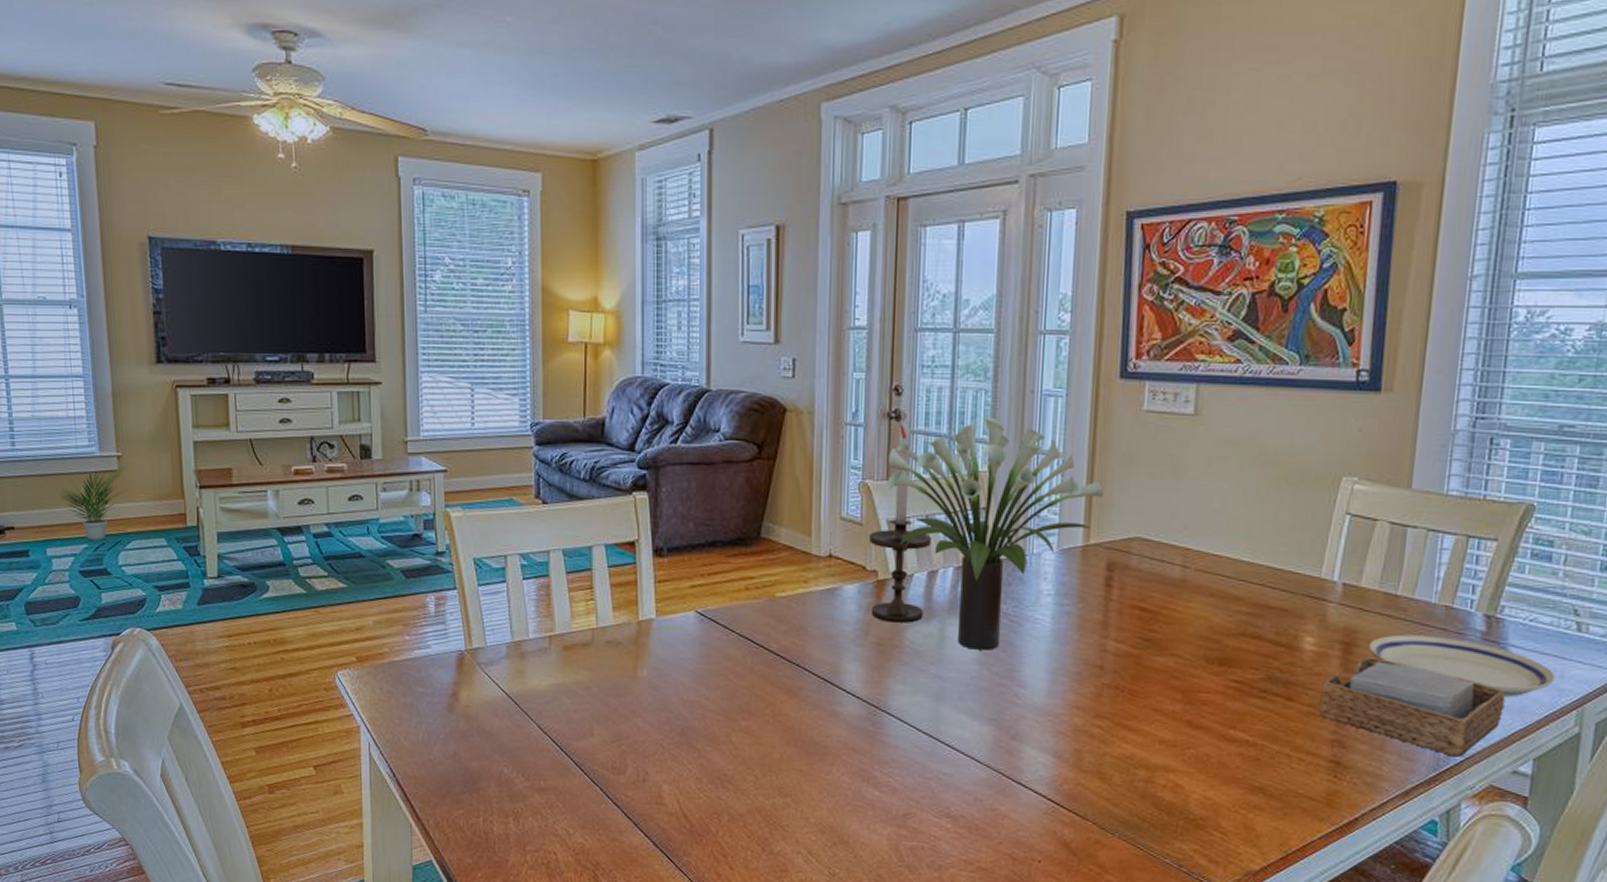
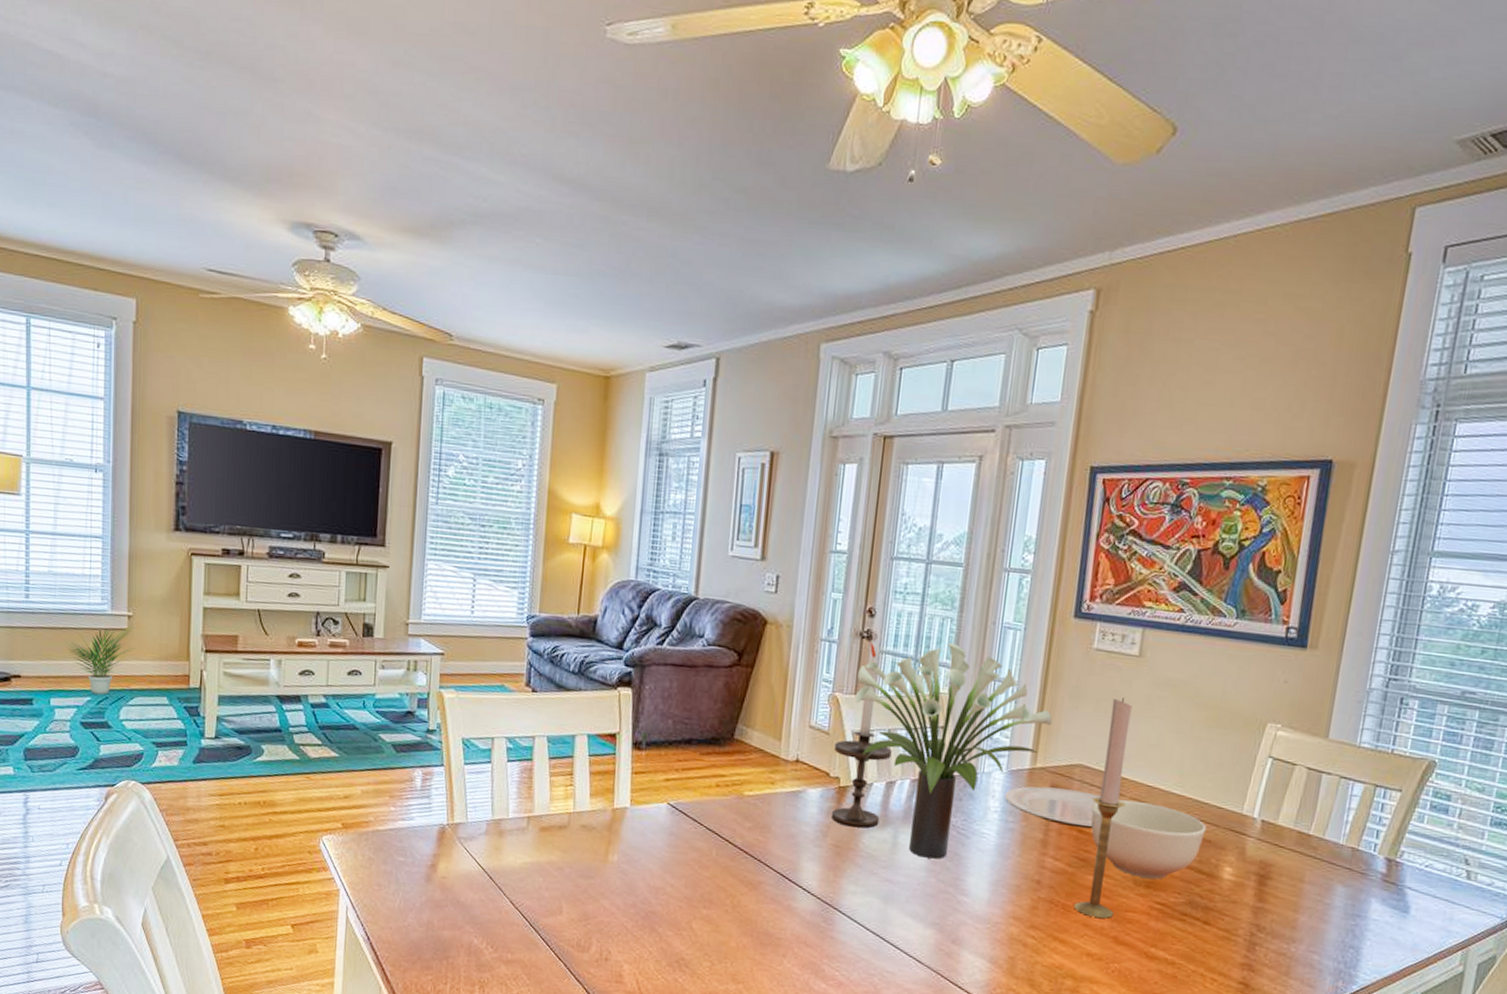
plate: none [1057,564,1163,607] -> present [1004,786,1101,829]
candlestick: none [1142,461,1192,701] -> present [1074,697,1133,918]
bowl: none [1152,571,1283,655] -> present [1090,799,1207,879]
napkin holder: present [1317,656,1506,757] -> none [1231,888,1400,987]
plate: present [1369,634,1556,697] -> none [1281,871,1445,935]

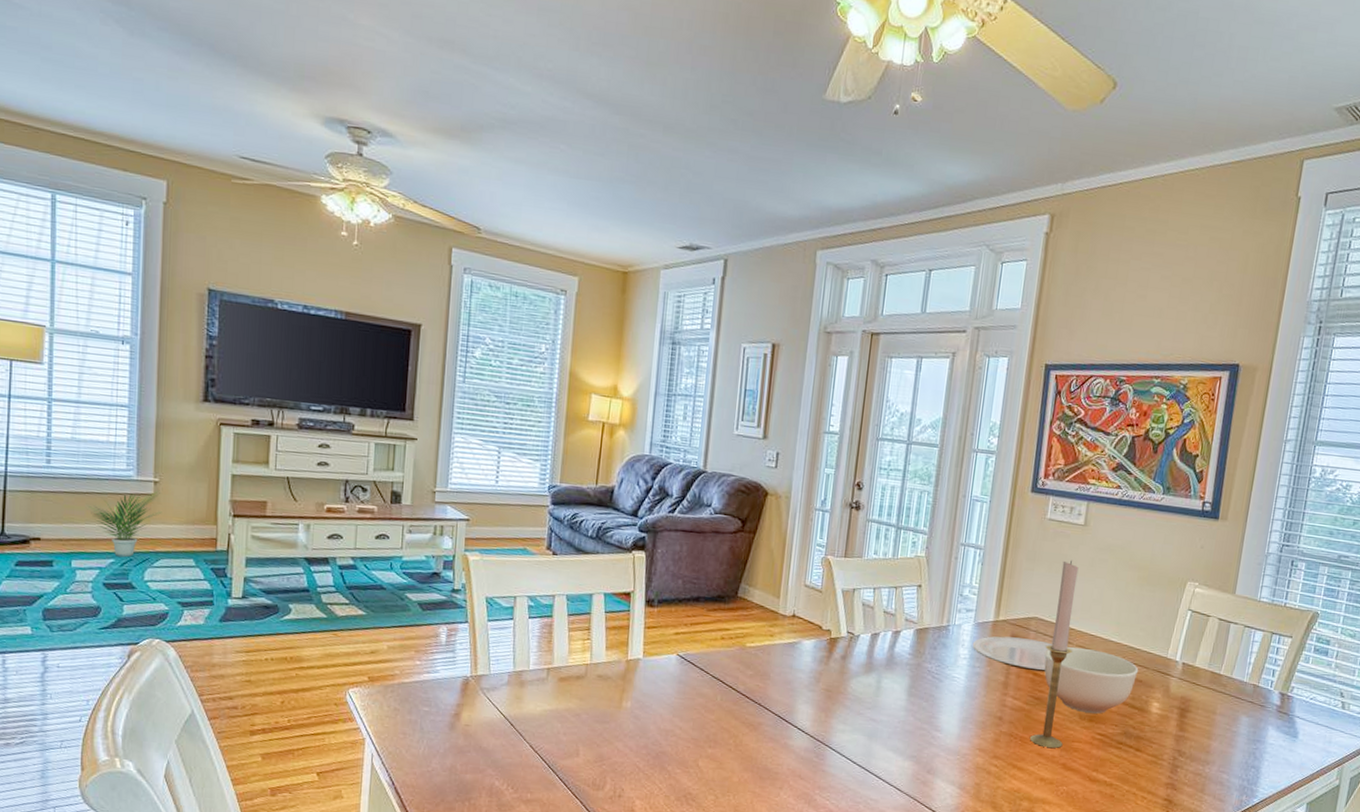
candlestick: present [832,641,892,829] -> none [824,511,877,675]
flower arrangement: present [855,643,1052,859] -> none [845,513,1013,700]

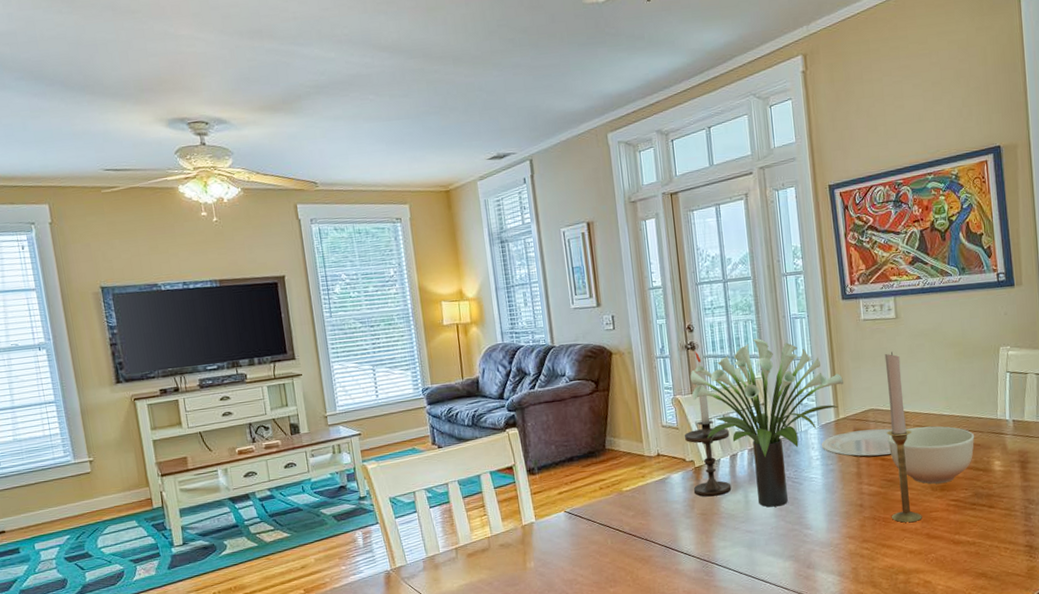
potted plant: present [87,490,162,558] -> none [38,467,101,533]
candlestick: none [824,511,877,675] -> present [685,350,732,497]
flower arrangement: none [845,513,1013,700] -> present [690,338,843,508]

